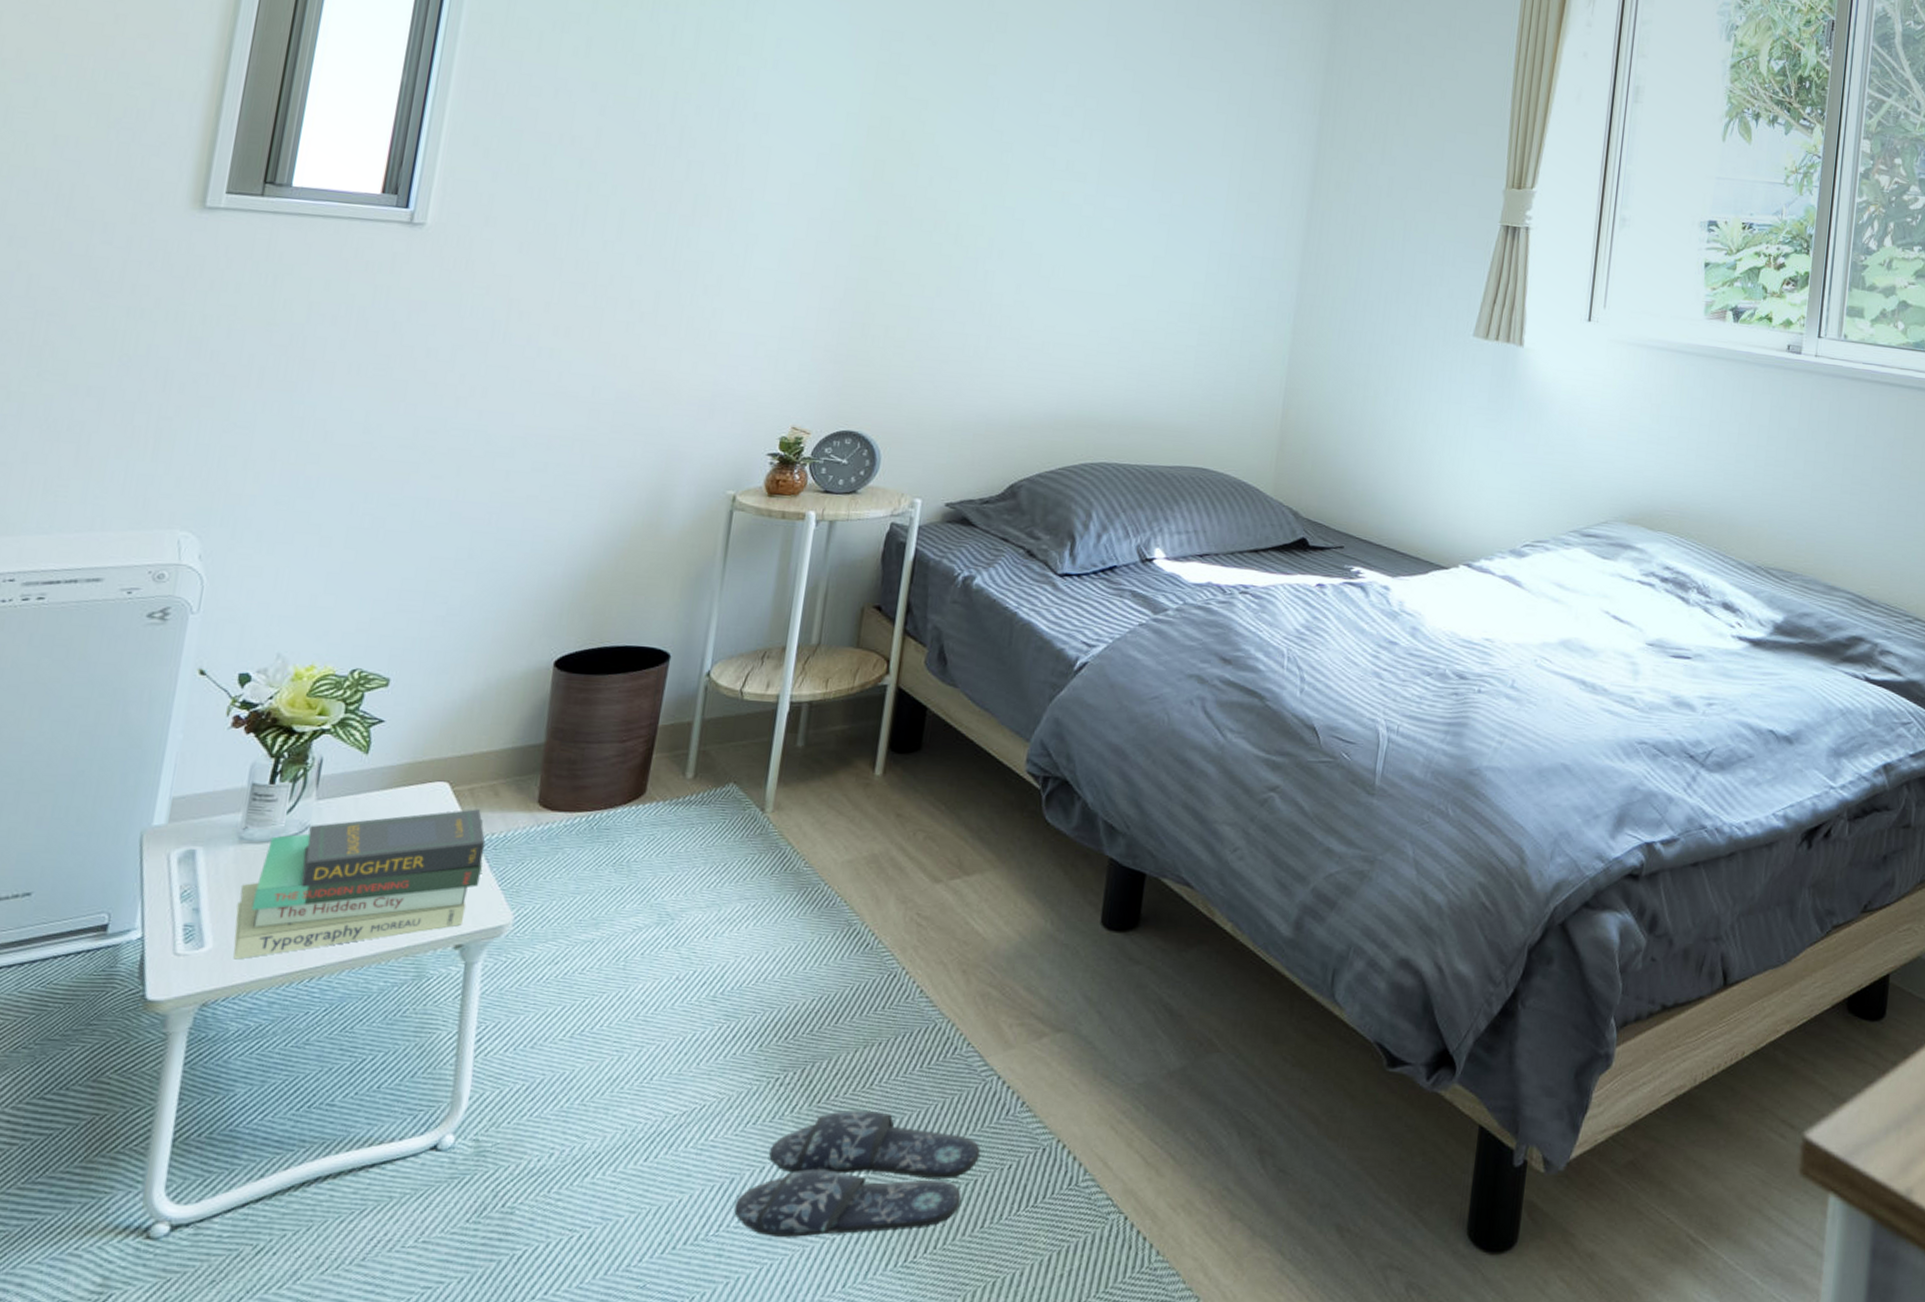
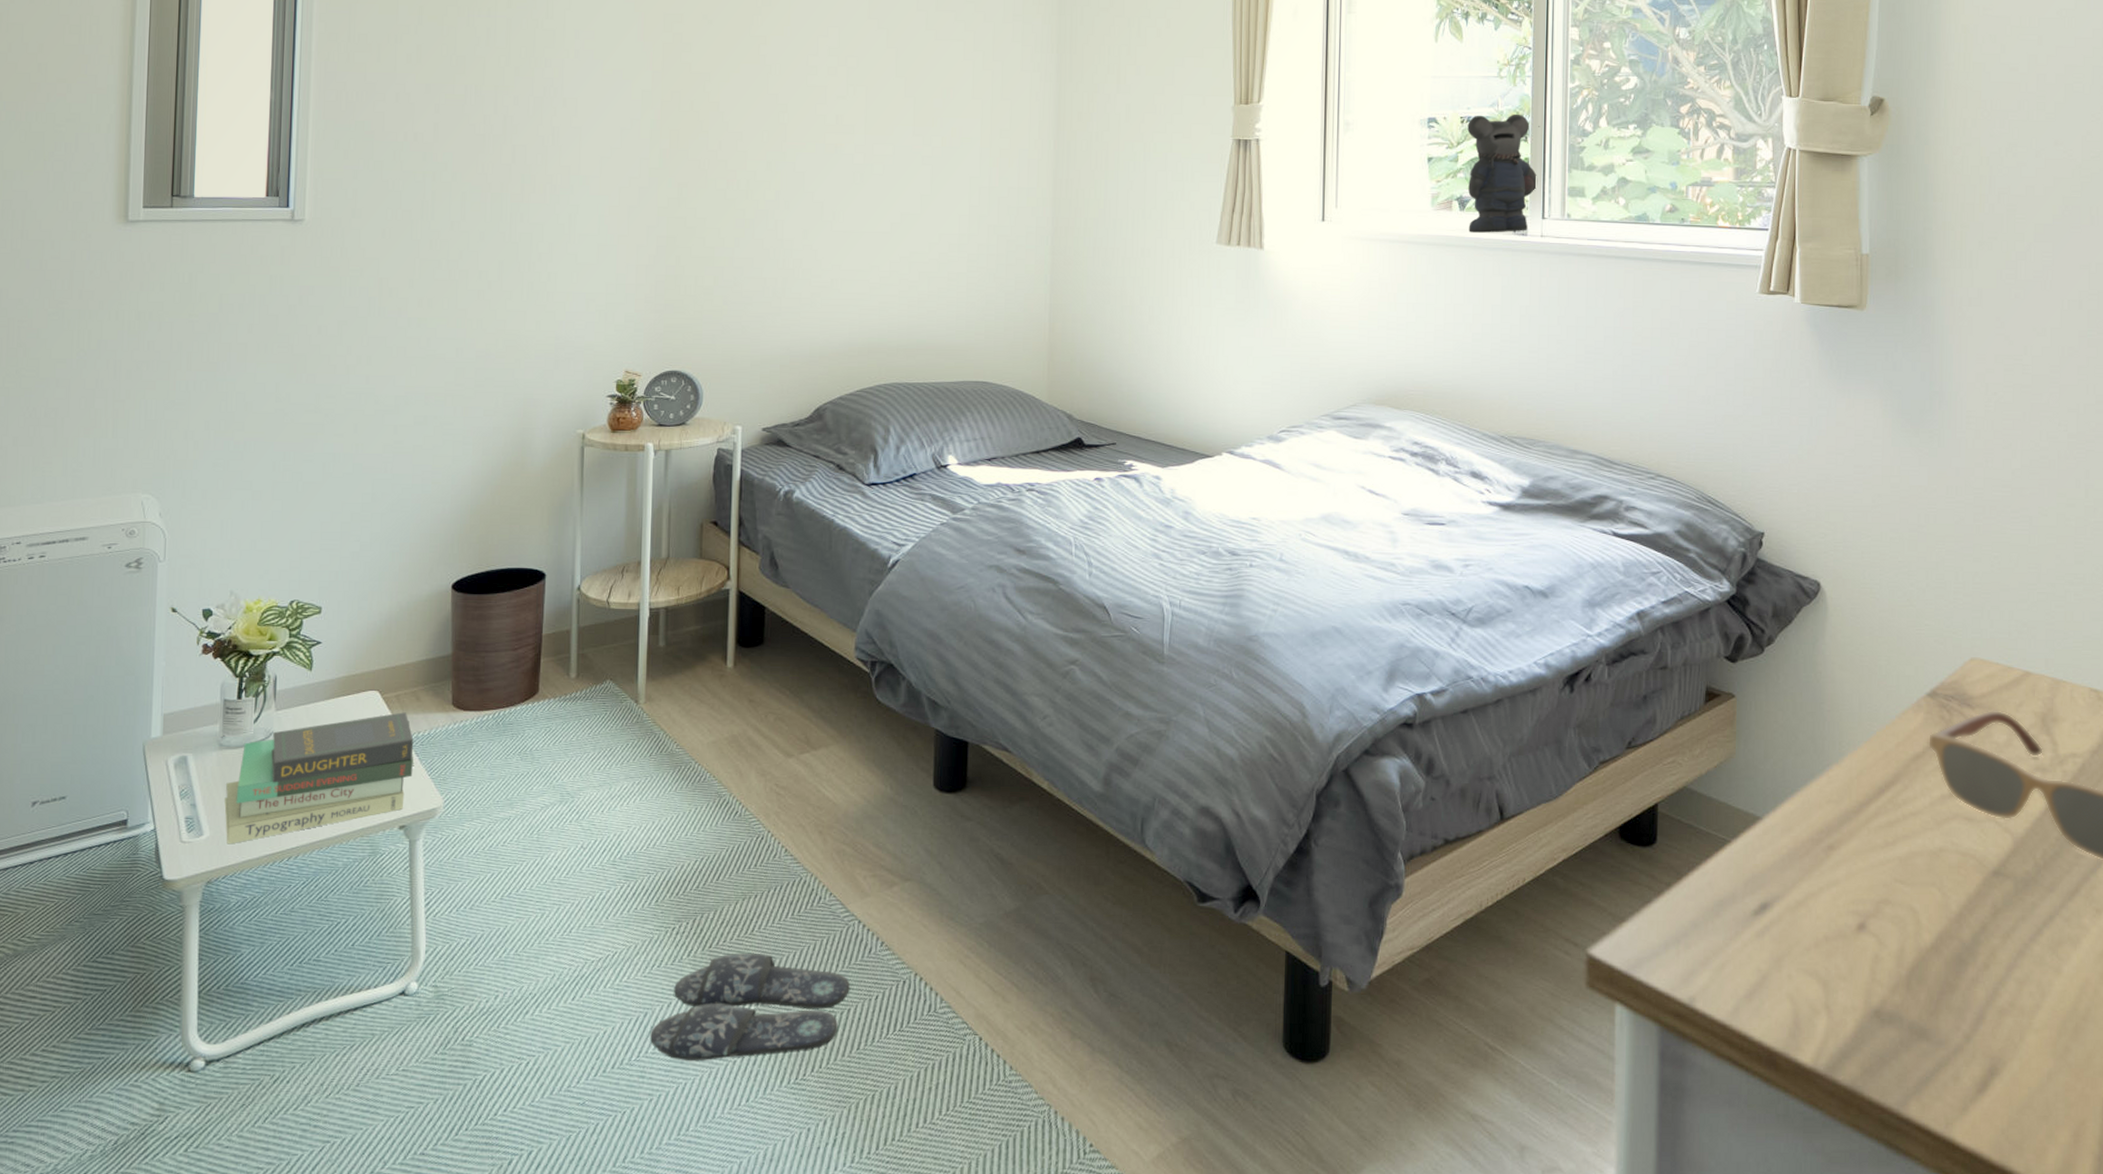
bear: none [1741,222,1824,353] -> present [1467,113,1540,235]

